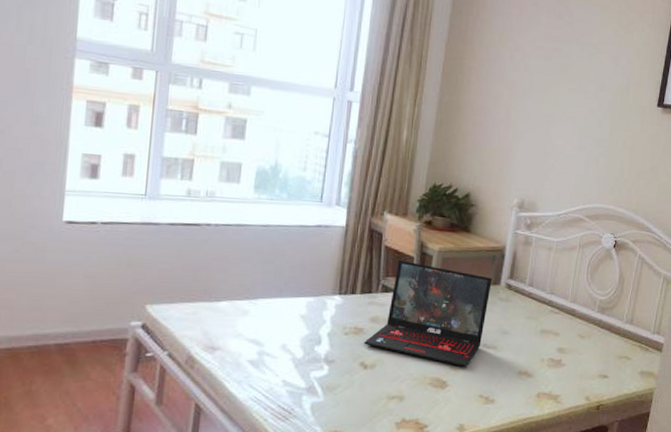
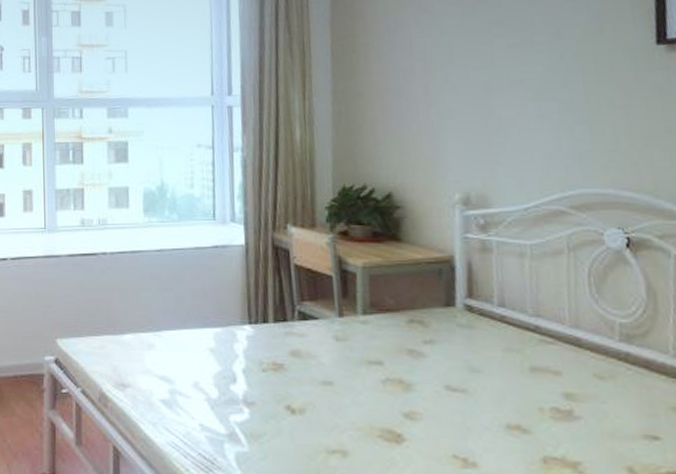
laptop: present [364,260,492,367] -> none [286,281,444,416]

